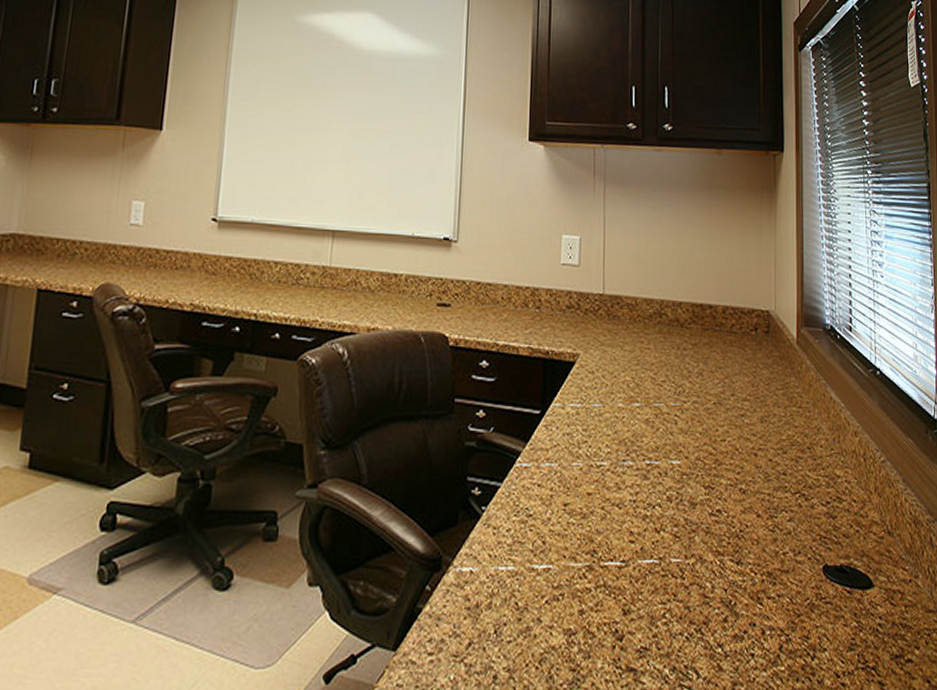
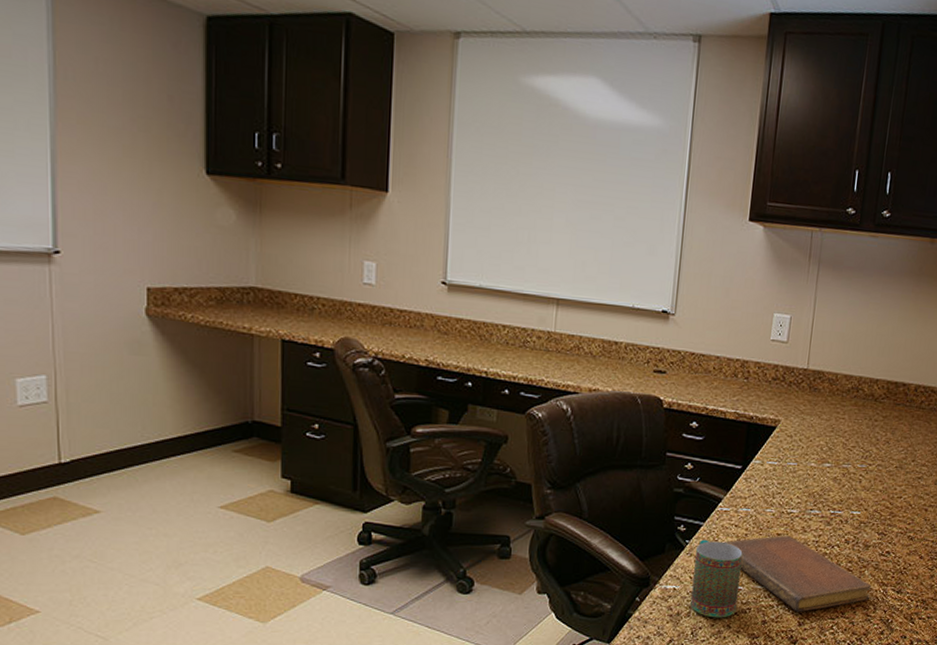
mug: none [491,505,549,609] -> present [690,539,743,618]
notebook: none [527,496,704,596] -> present [725,536,871,612]

